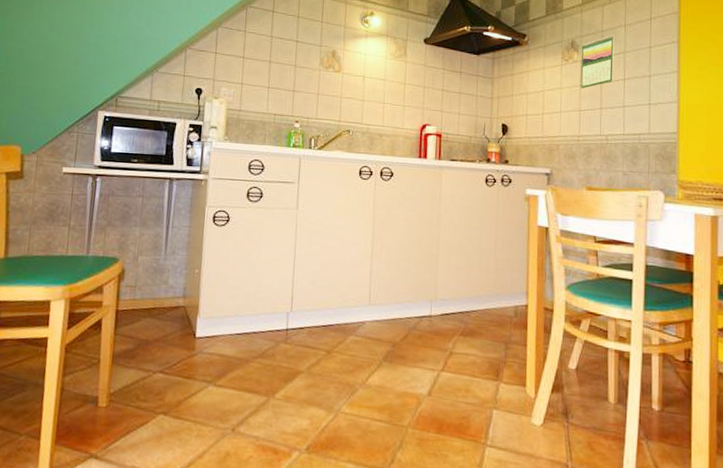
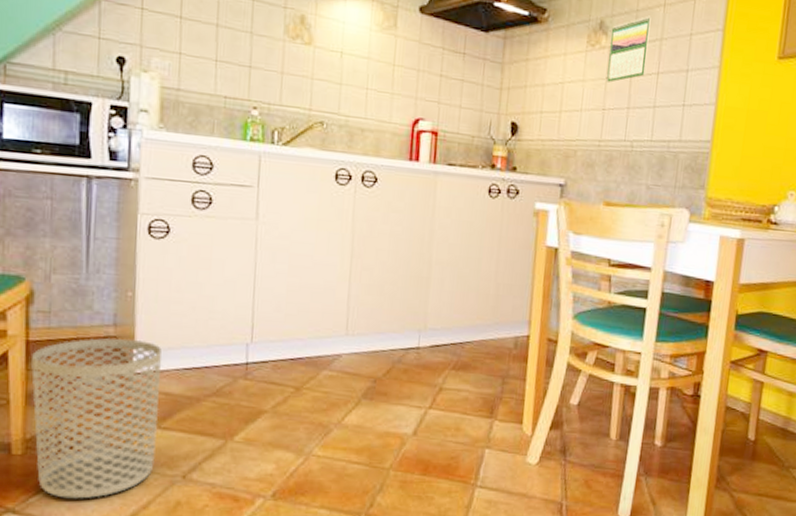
waste bin: none [117,308,220,448] -> present [31,338,163,499]

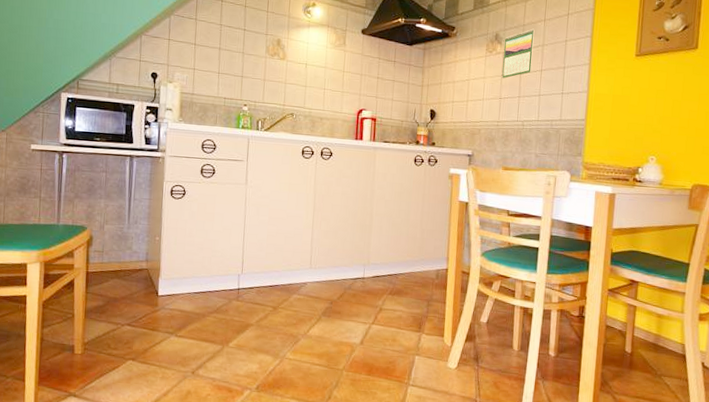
waste bin: present [31,338,163,499] -> none [89,270,179,388]

